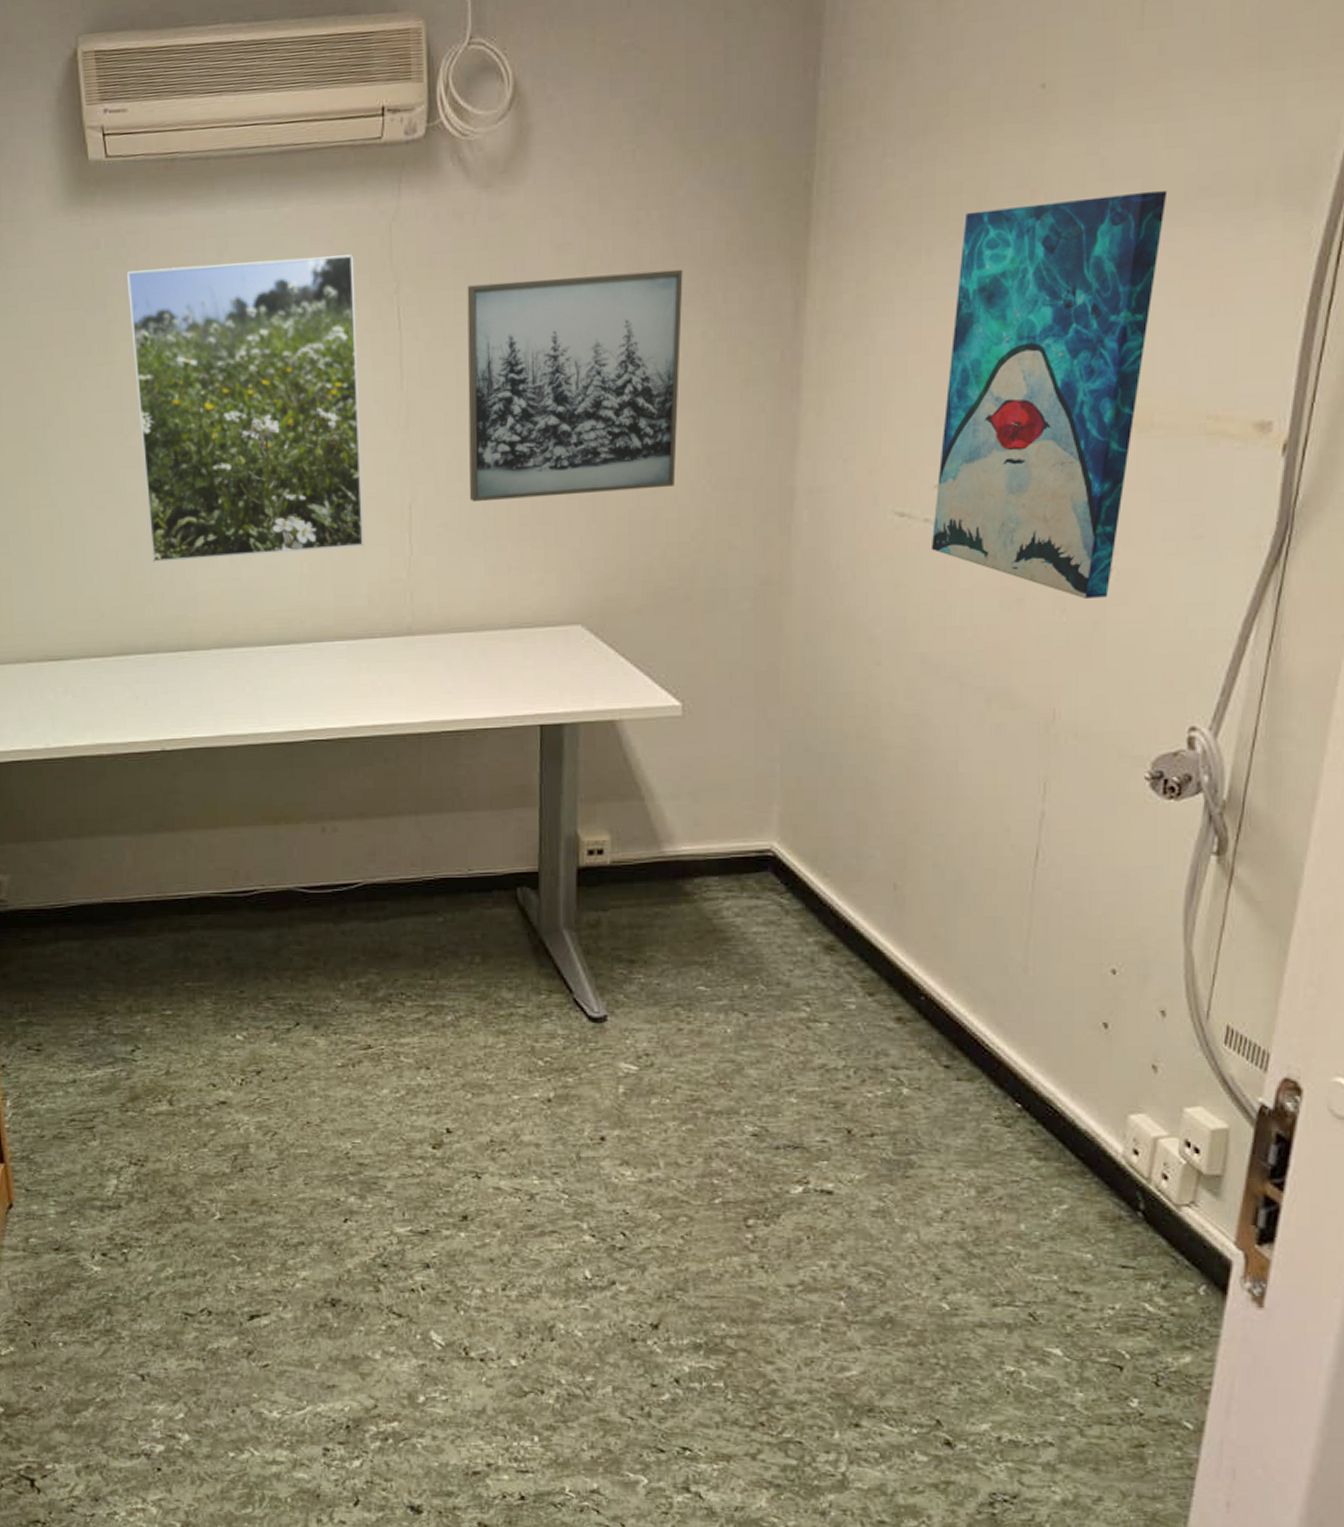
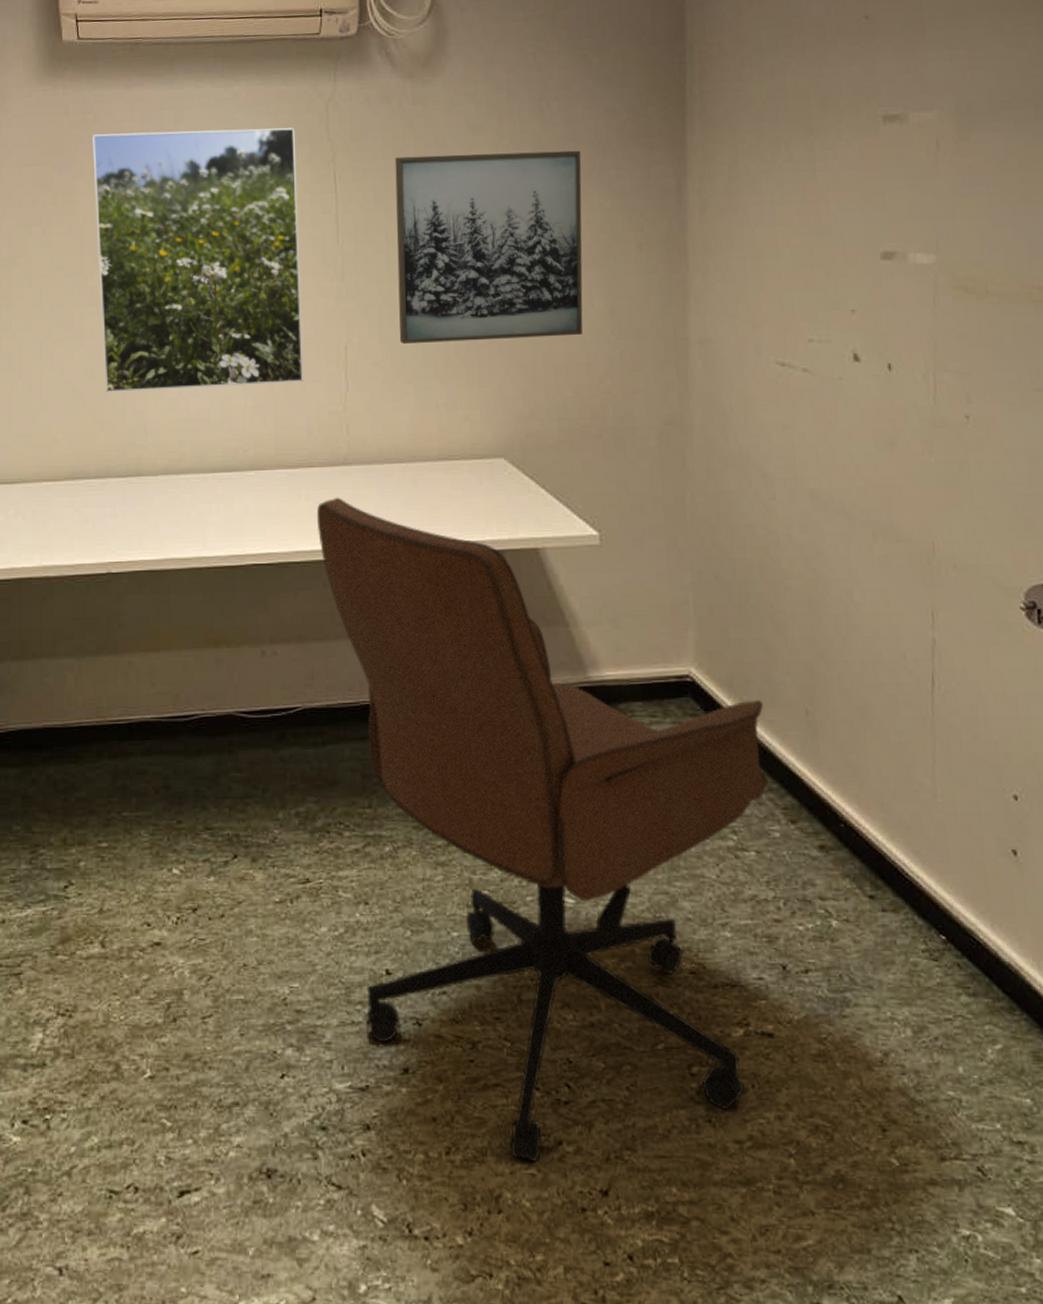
office chair: none [378,669,849,1299] -> present [316,497,769,1162]
wall art: present [930,191,1168,600] -> none [810,102,976,443]

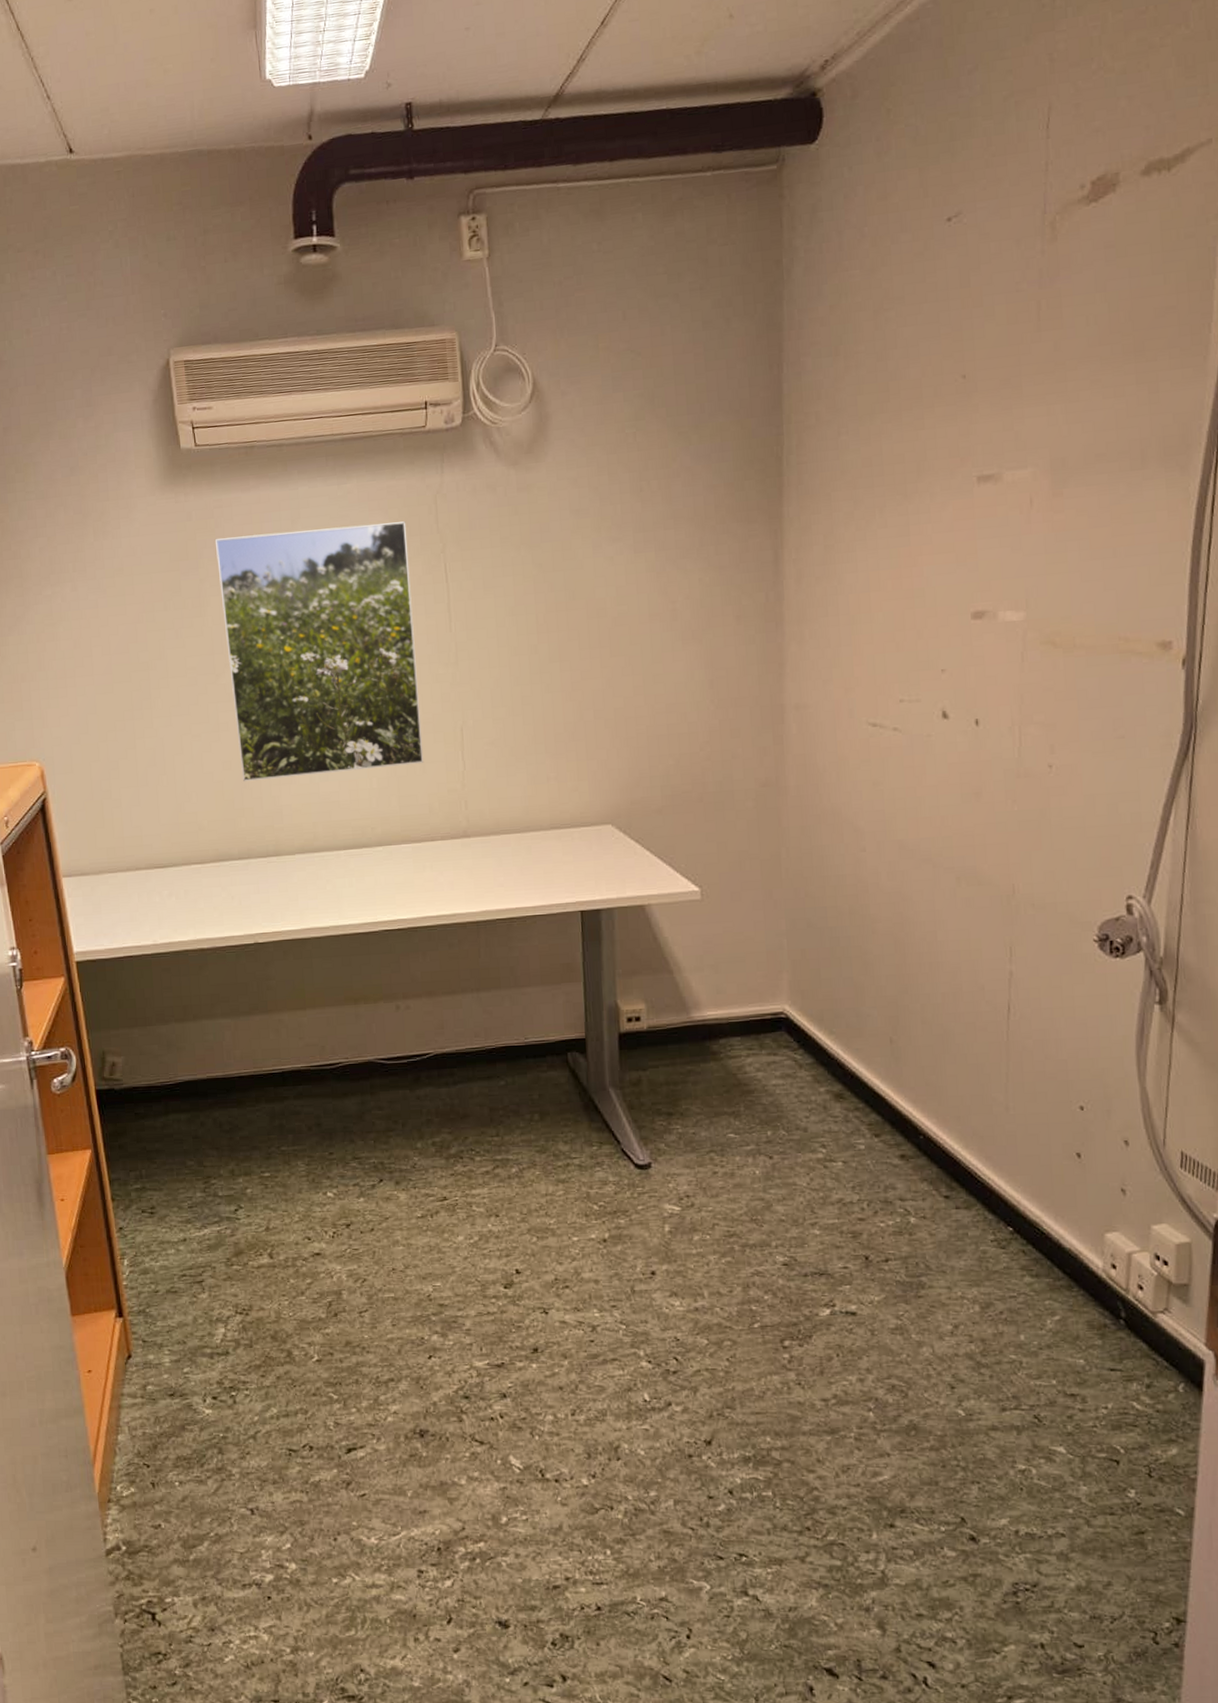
office chair: present [316,497,769,1162] -> none [440,867,855,1420]
wall art: present [395,150,583,345] -> none [502,528,684,724]

